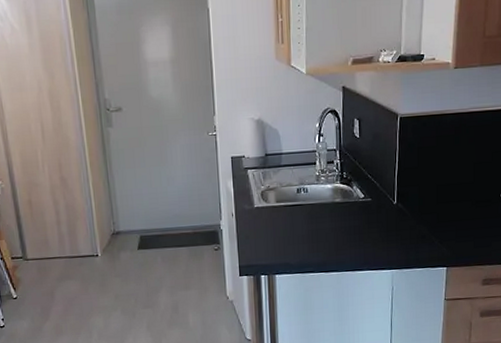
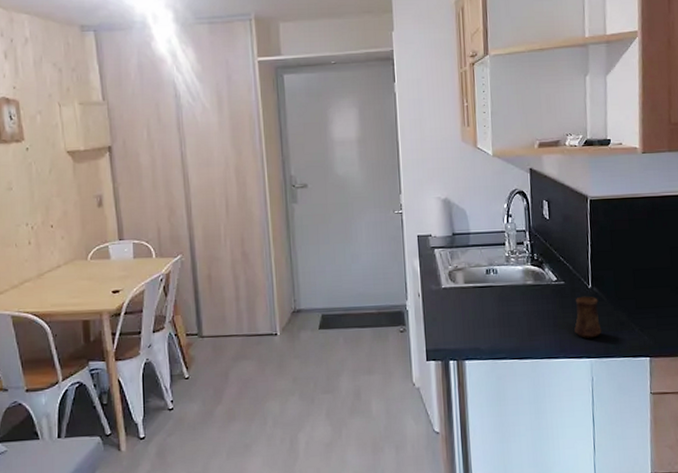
cup: none [378,212,404,251] -> present [574,296,602,338]

